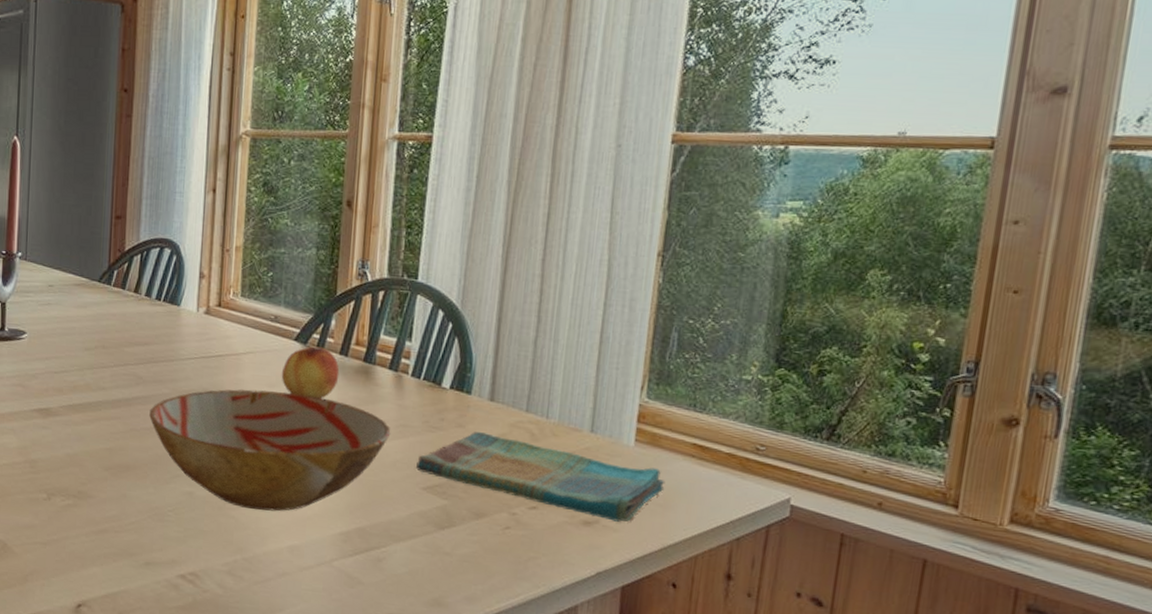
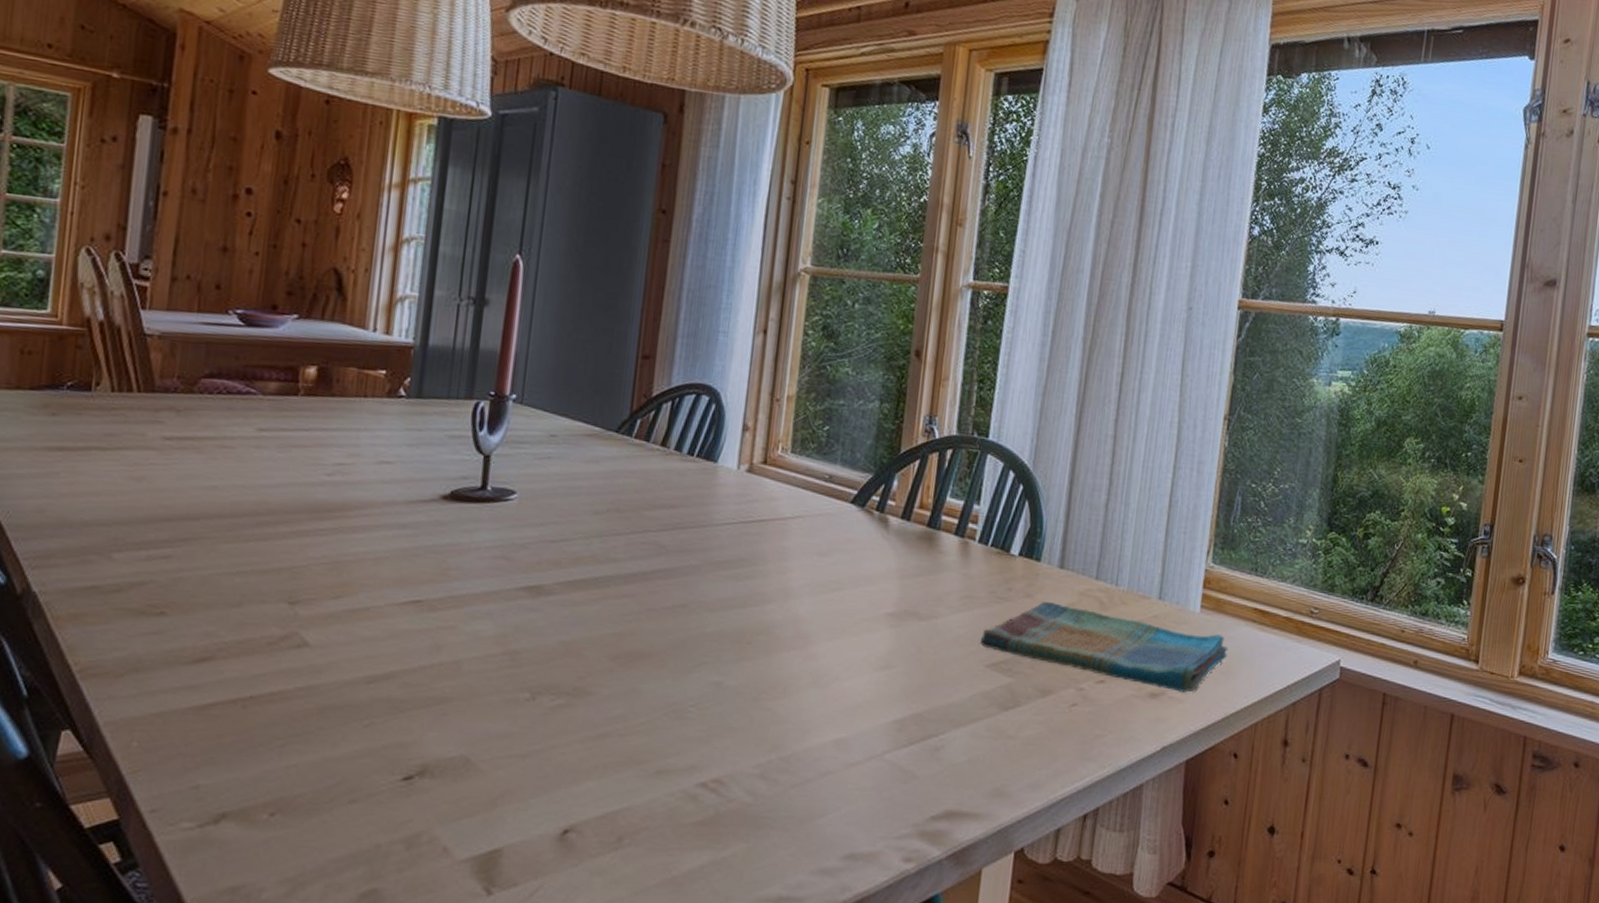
bowl: present [149,389,391,511] -> none [671,559,955,700]
fruit: present [281,346,340,399] -> none [833,509,901,569]

